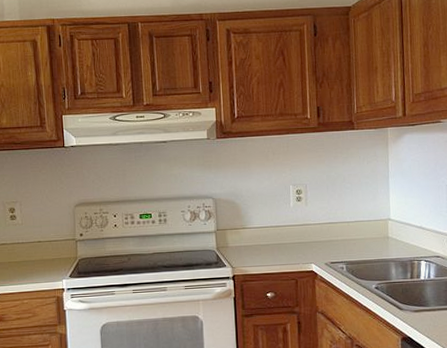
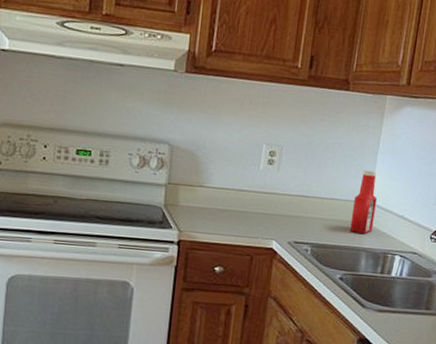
ketchup bottle: none [375,192,397,247] -> present [350,170,377,234]

